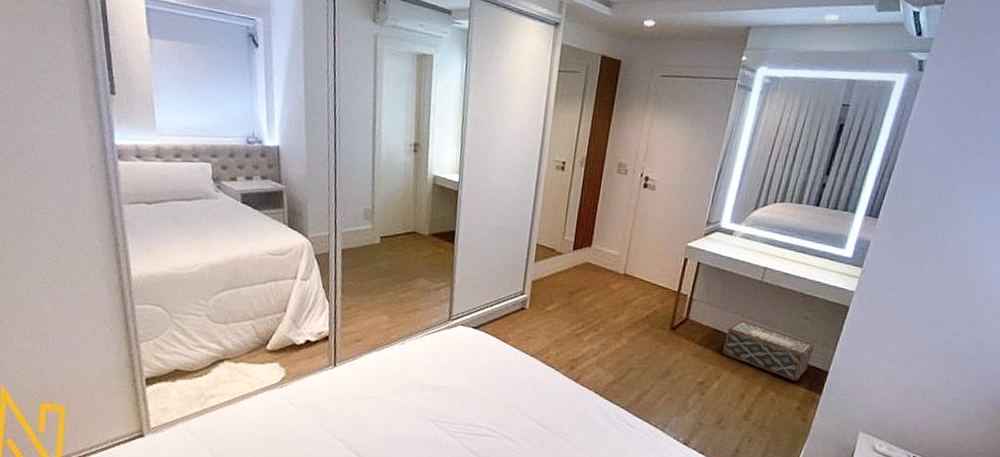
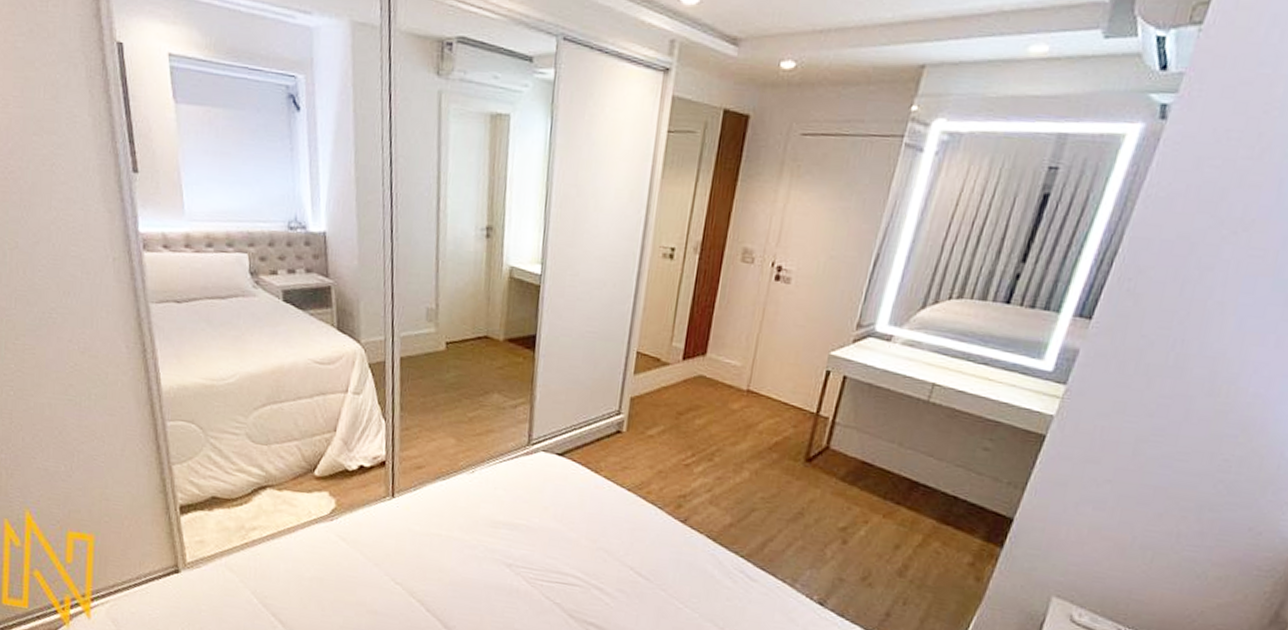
woven basket: present [722,320,815,381] -> none [872,450,996,530]

